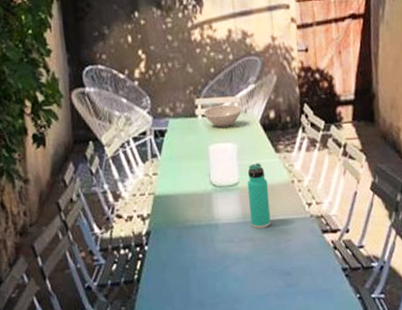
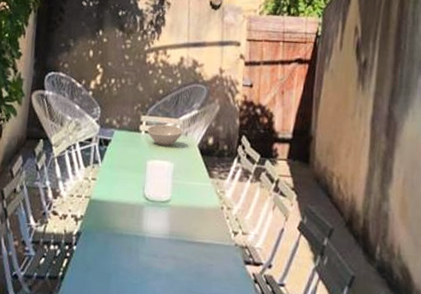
thermos bottle: present [247,163,271,229] -> none [176,184,198,249]

